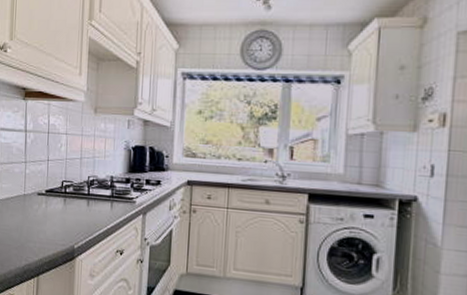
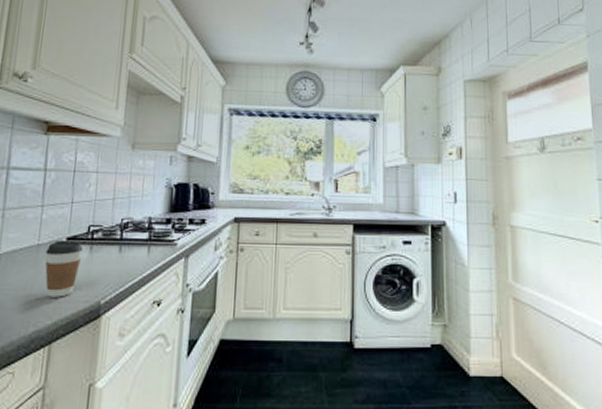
coffee cup: none [30,193,59,240] -> present [45,241,83,298]

